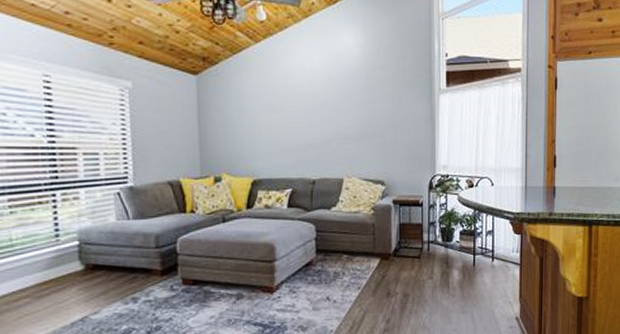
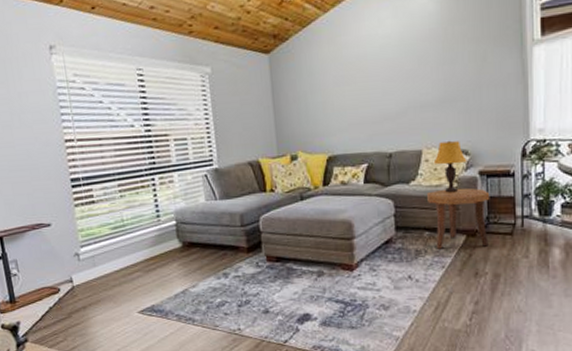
side table: none [347,215,402,271] -> present [427,187,490,249]
table lamp: none [353,171,383,219] -> present [433,140,467,193]

